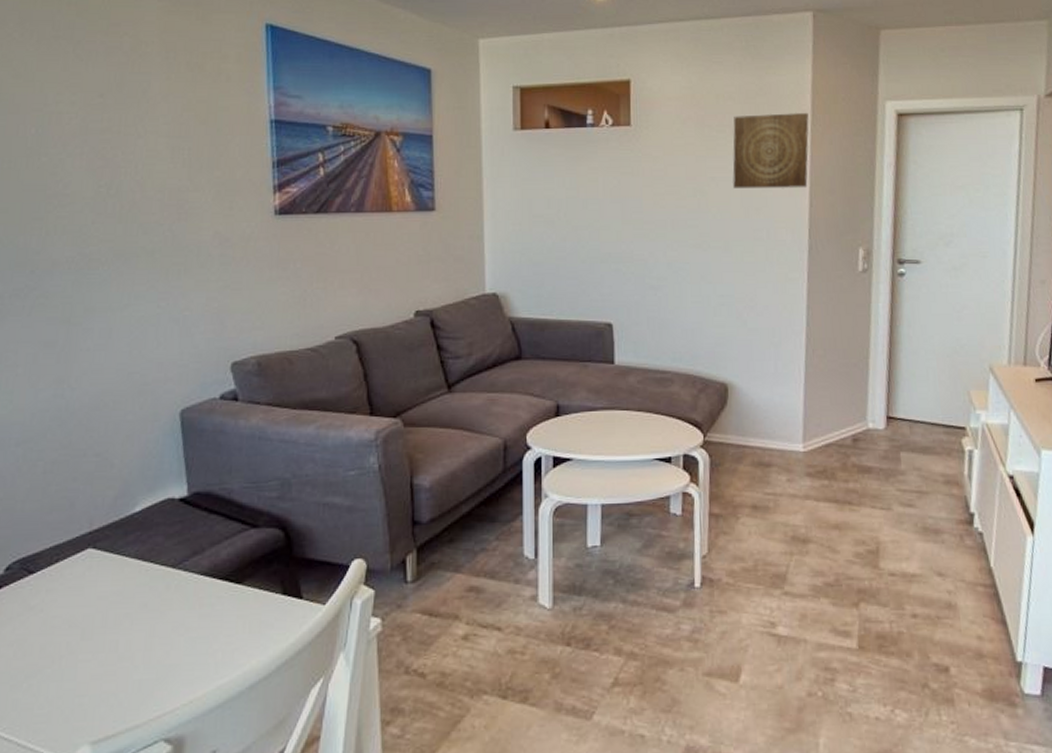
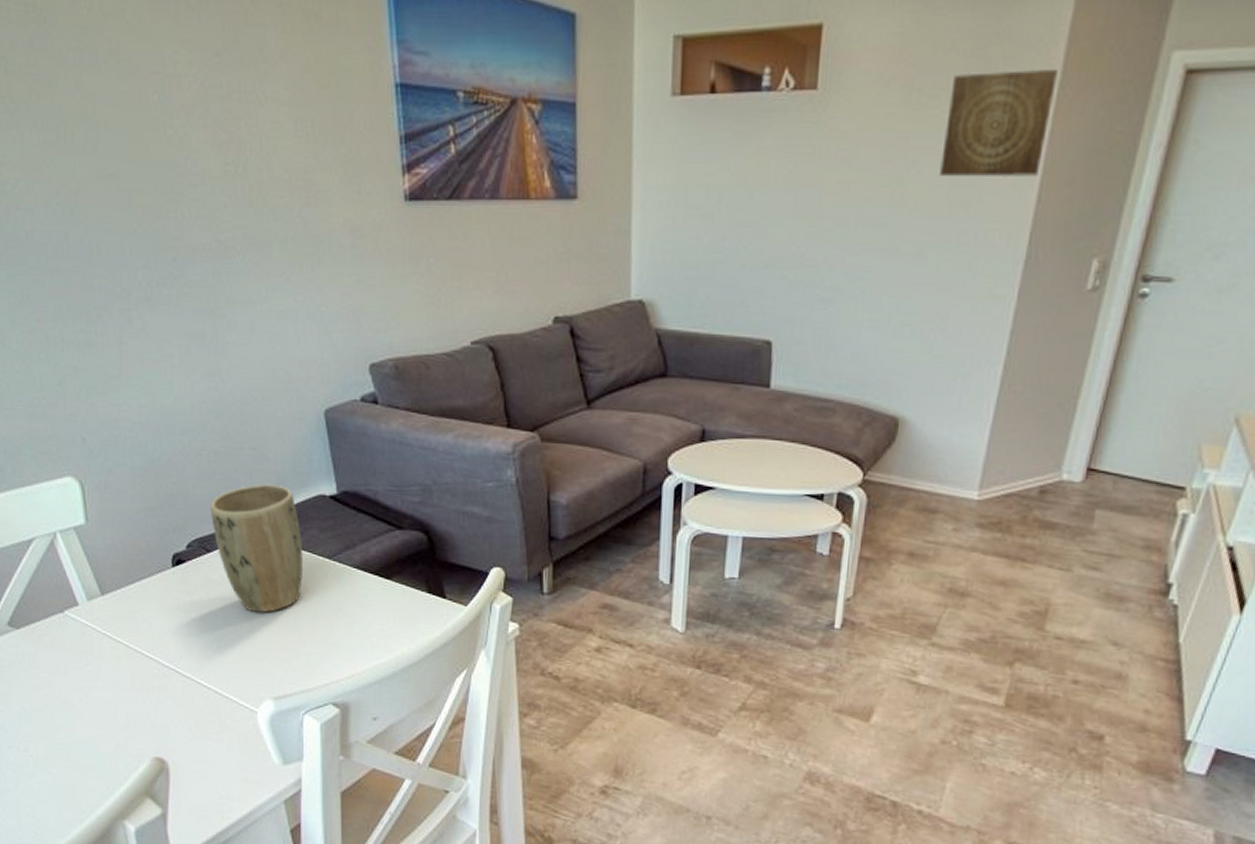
plant pot: none [38,491,144,639] -> present [209,484,304,613]

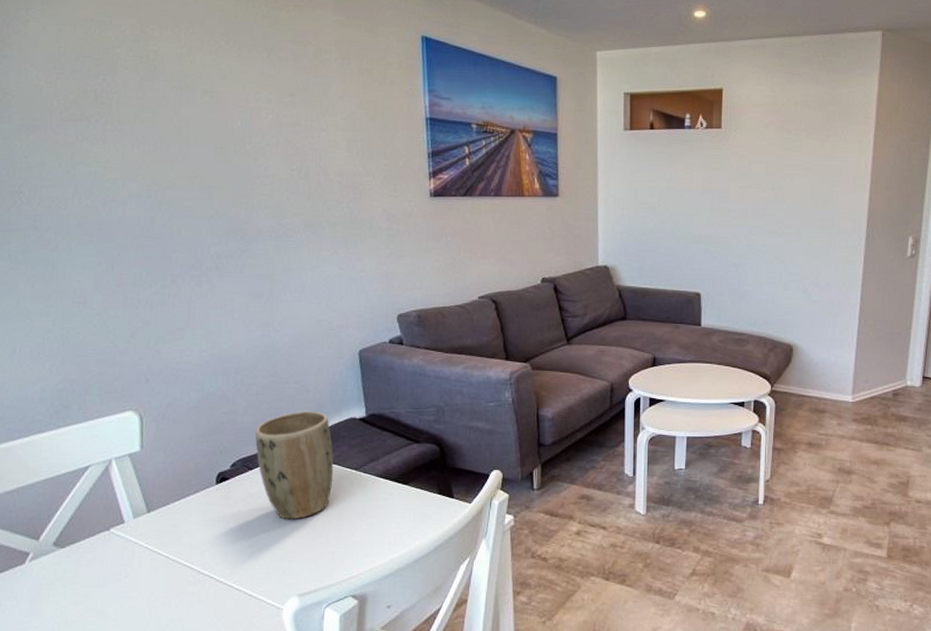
wall art: present [940,68,1058,176] -> none [805,119,873,185]

